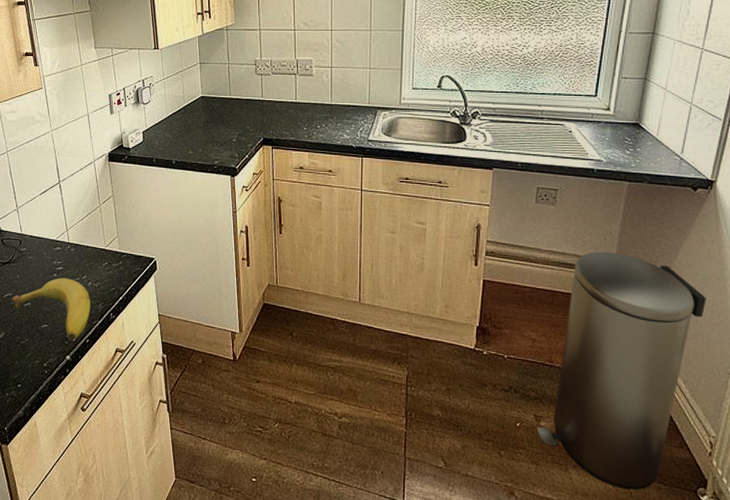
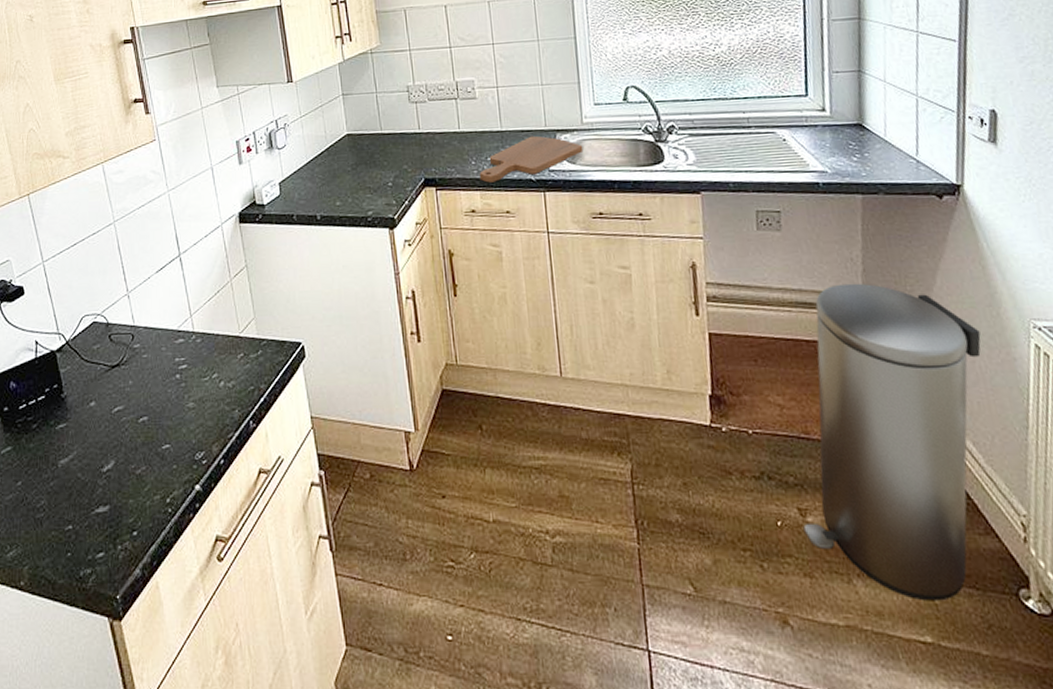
fruit: present [12,278,91,341] -> none [123,379,224,464]
cutting board: none [309,110,399,146] -> present [479,135,584,183]

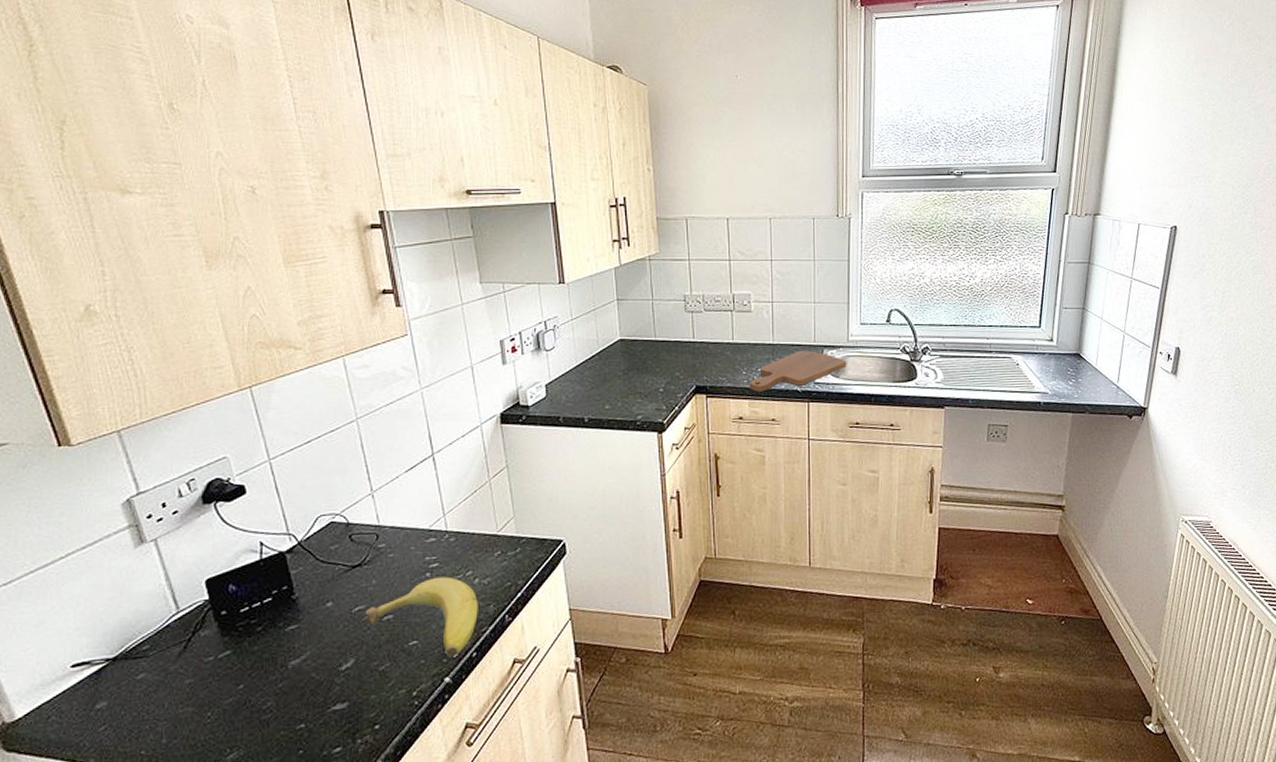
fruit: none [123,379,224,464] -> present [365,576,478,658]
pedal bin: present [803,283,981,601] -> none [996,486,1144,731]

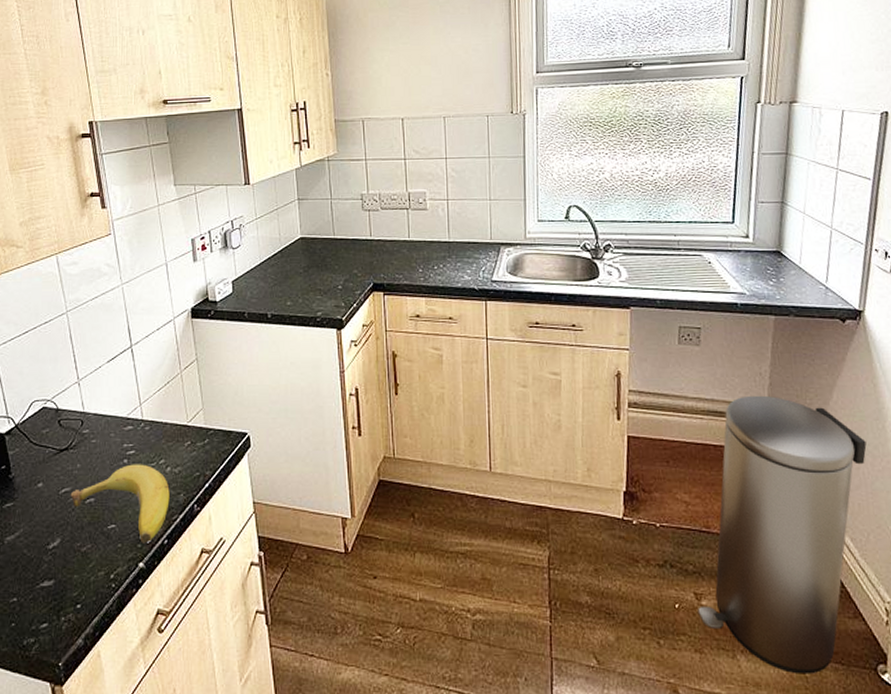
cutting board: present [749,350,847,392] -> none [425,247,525,290]
pedal bin: none [996,486,1144,731] -> present [697,395,867,674]

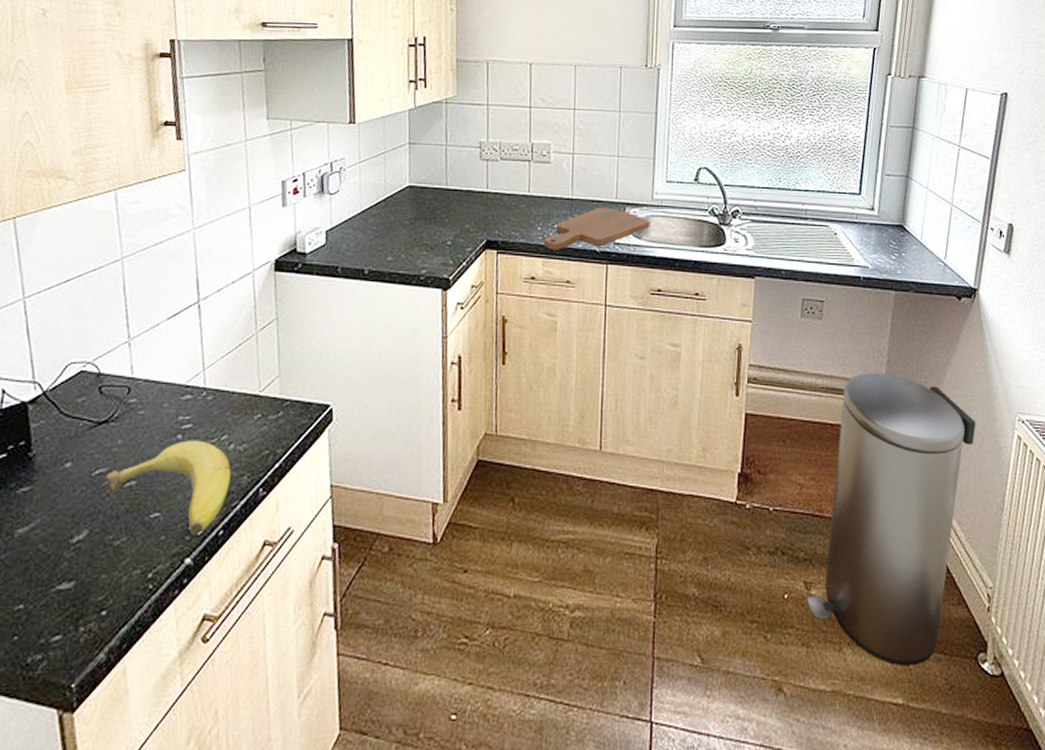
cutting board: none [425,247,525,290] -> present [543,207,650,250]

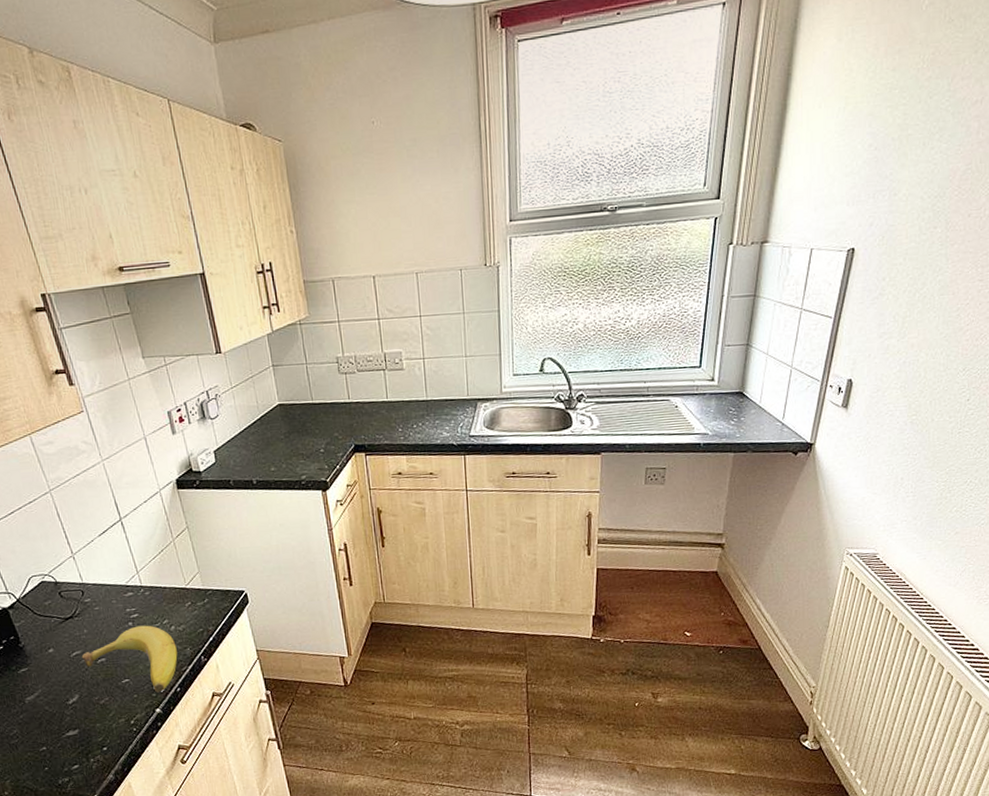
cutting board: present [543,207,650,250] -> none [405,404,501,448]
pedal bin: present [807,372,976,666] -> none [654,524,807,748]

